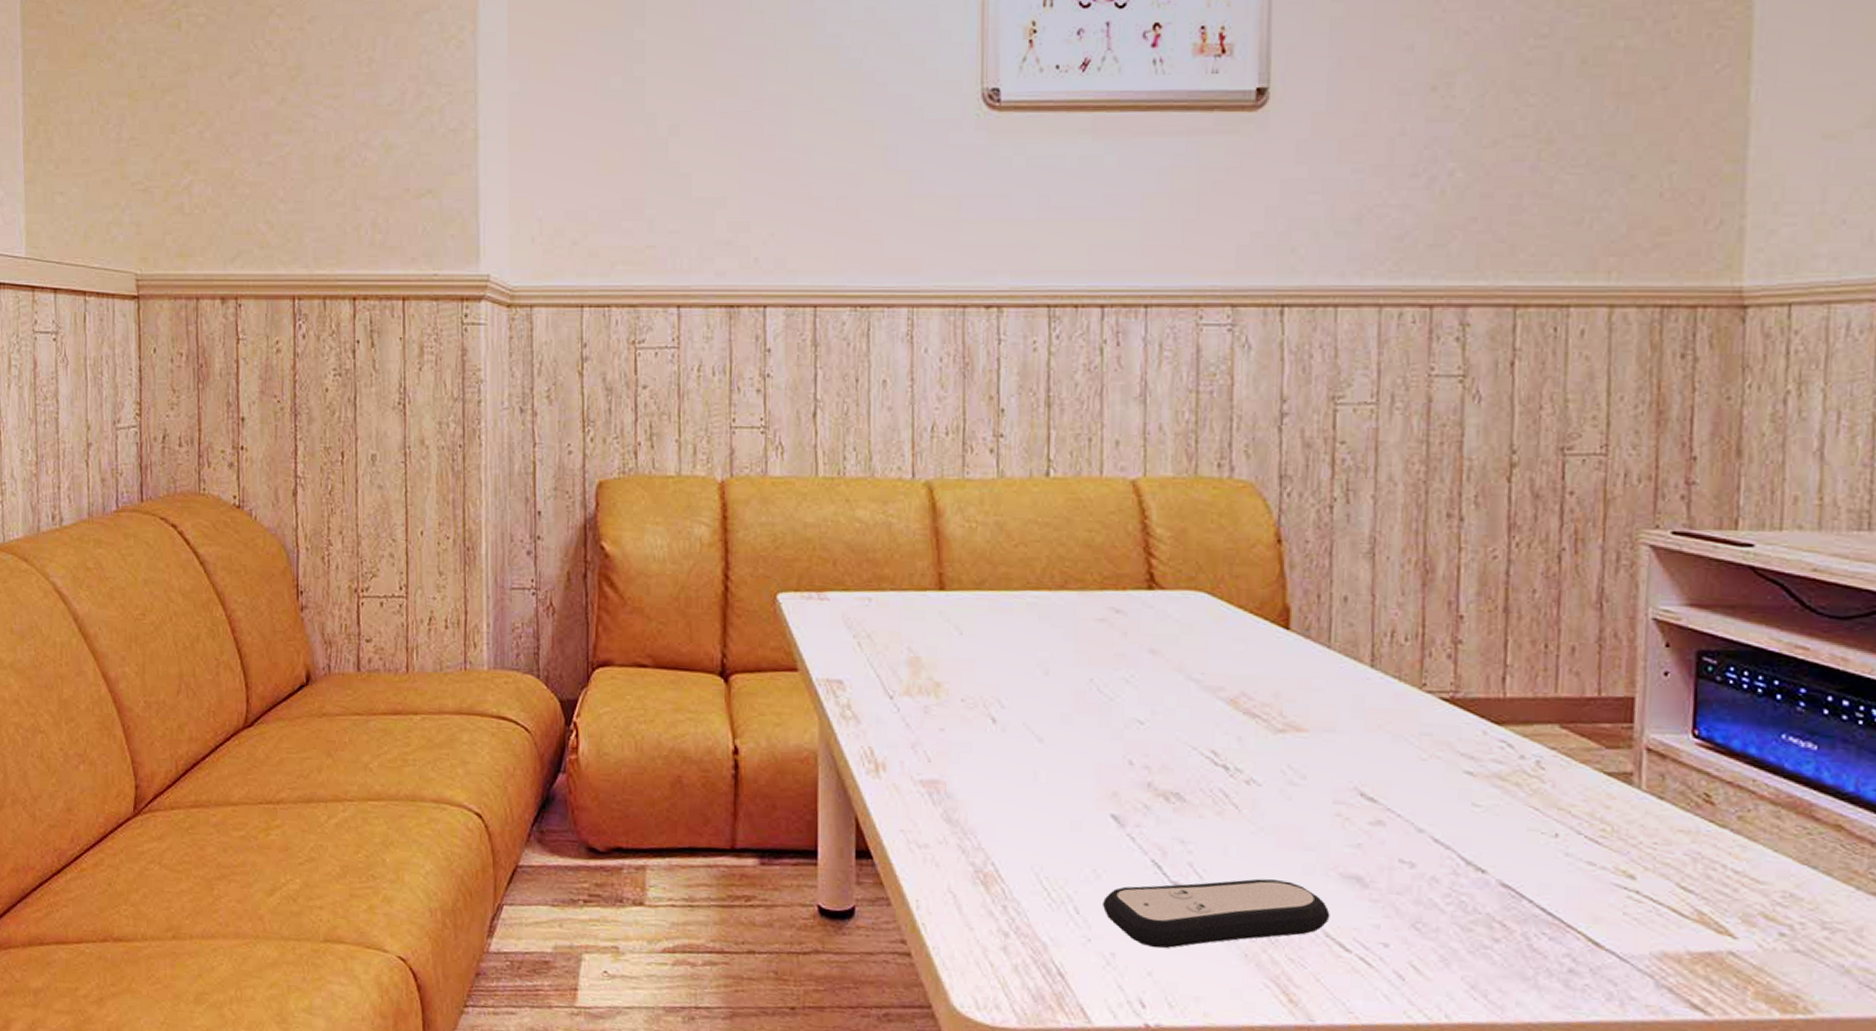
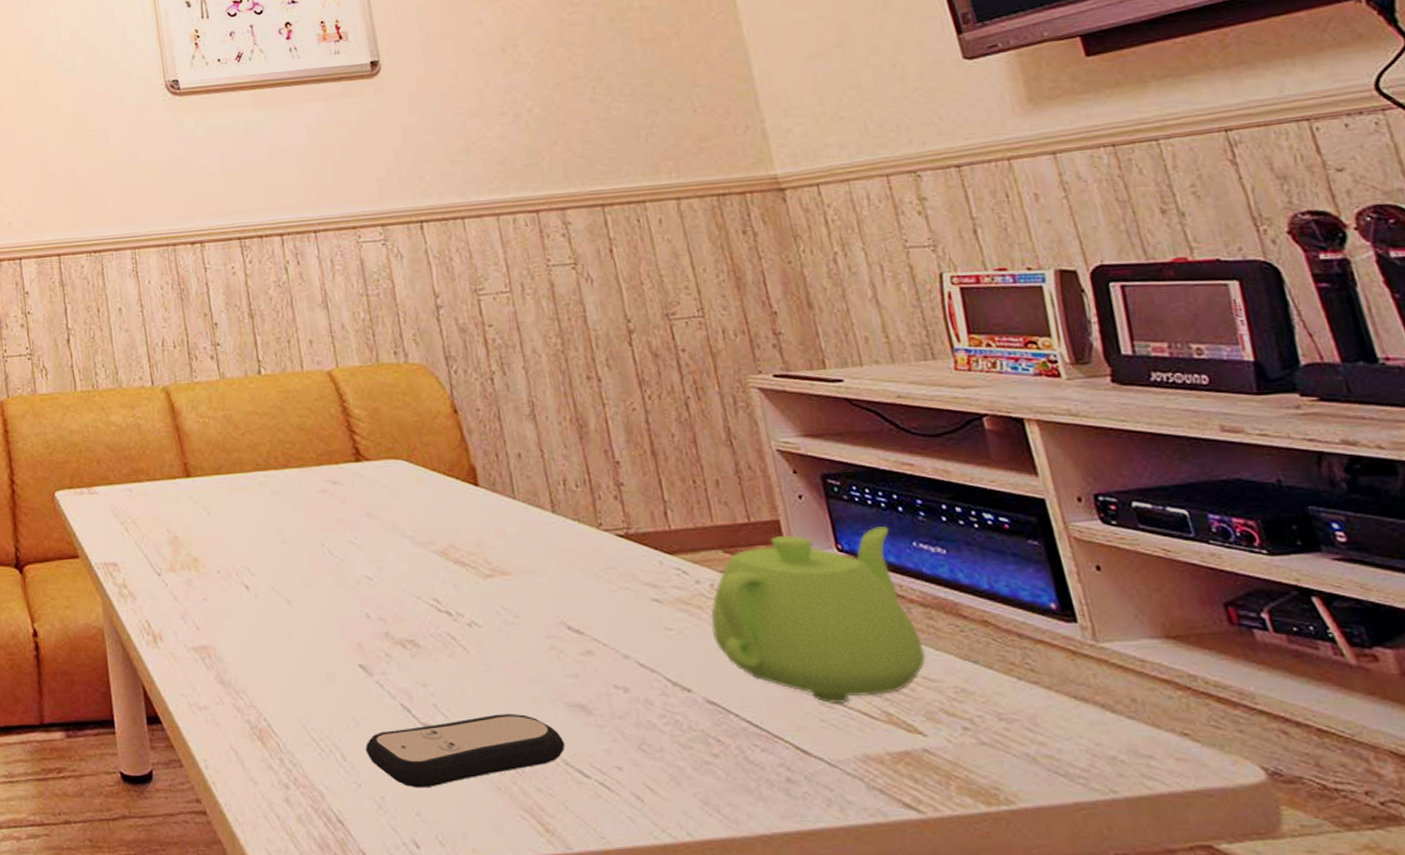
teapot: none [1526,714,1761,900] -> present [711,526,926,705]

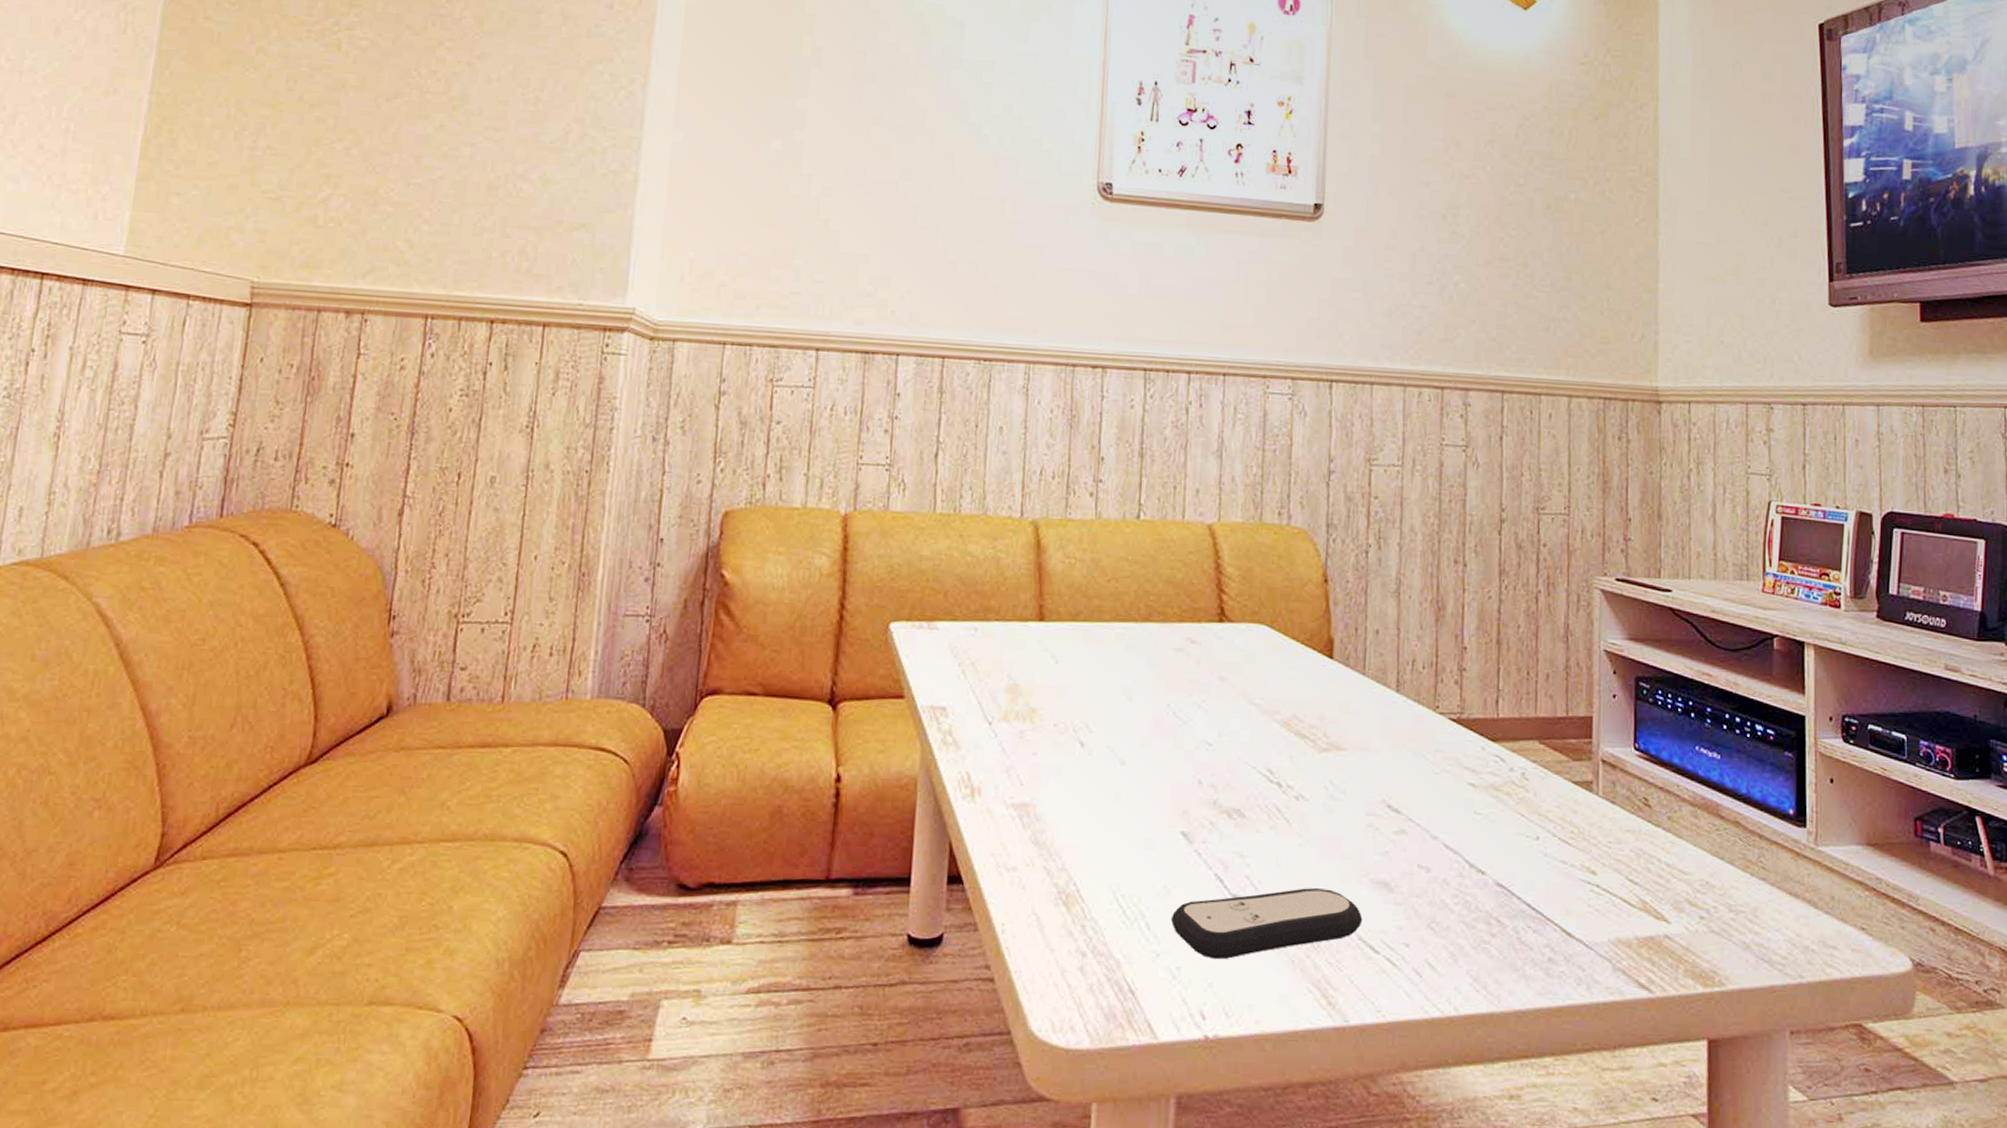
teapot: present [711,526,926,705] -> none [1515,729,1684,892]

